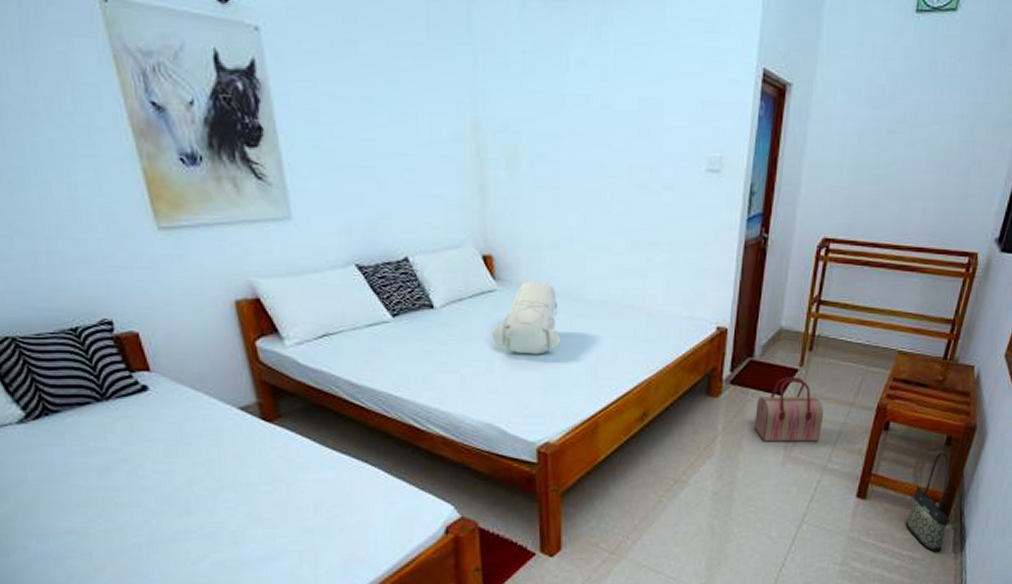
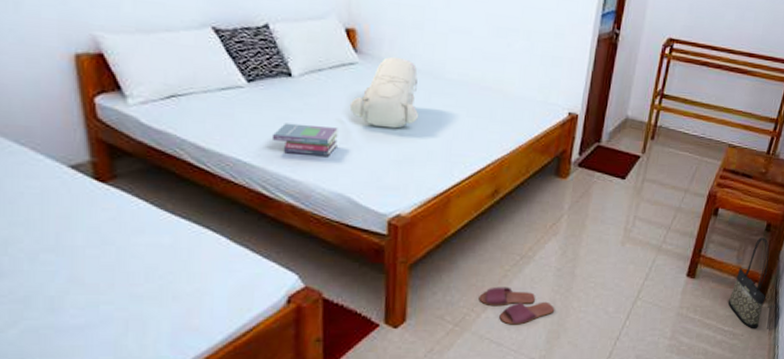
books: none [419,355,482,387] -> present [271,123,338,157]
slippers: none [633,513,714,552] -> present [479,287,555,325]
handbag: present [754,377,824,442] -> none [598,162,662,224]

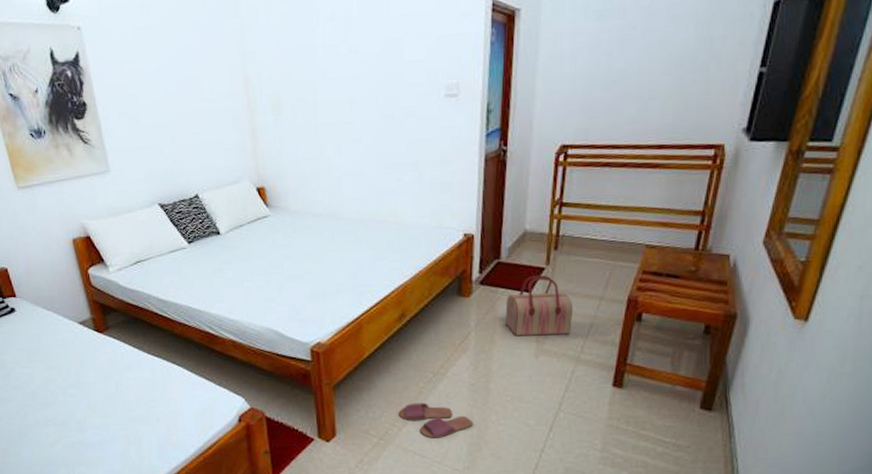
books: present [271,123,338,157] -> none [211,272,262,299]
backpack: present [349,57,419,129] -> none [267,206,326,268]
handbag: none [598,162,662,224] -> present [505,275,574,336]
tote bag: present [728,238,770,328] -> none [666,341,713,439]

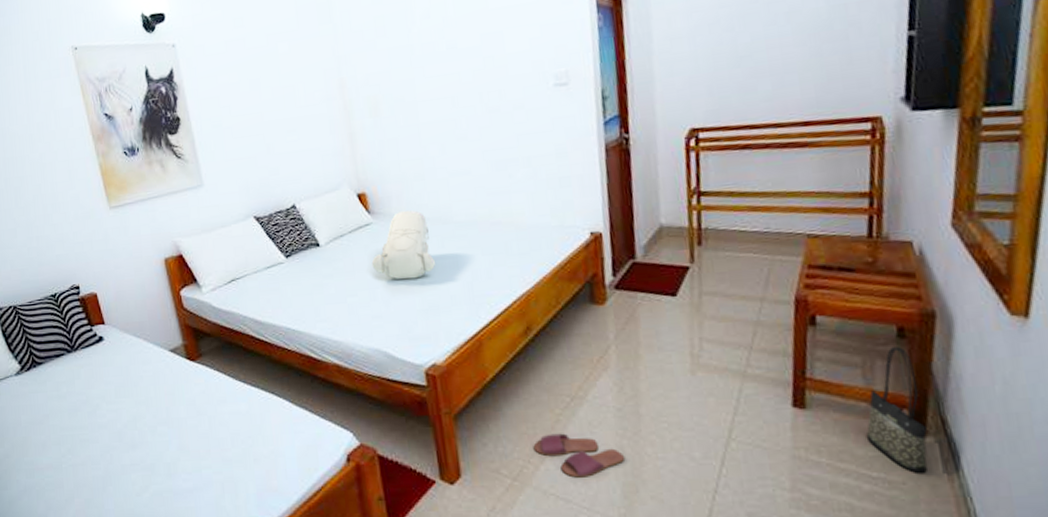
backpack: none [267,206,326,268] -> present [371,210,436,280]
handbag: present [505,275,574,336] -> none [648,275,731,349]
tote bag: none [666,341,713,439] -> present [866,347,928,473]

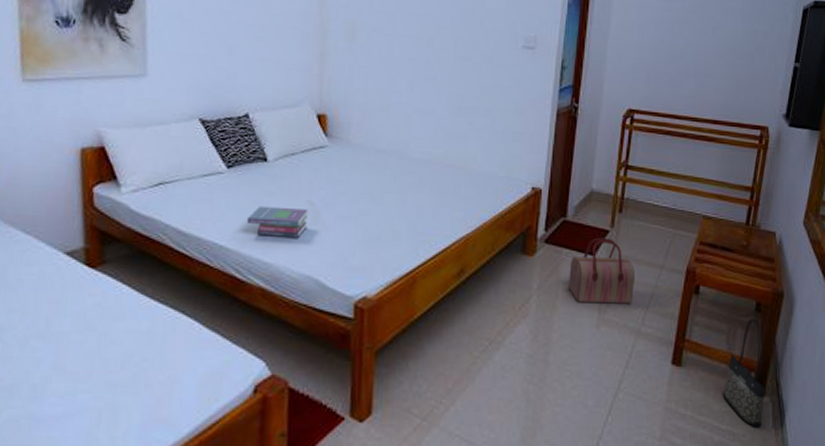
books: none [311,286,367,317] -> present [246,206,308,239]
backpack: present [371,210,436,280] -> none [319,139,385,209]
slippers: present [533,433,626,478] -> none [447,375,529,420]
handbag: none [648,275,731,349] -> present [568,237,636,304]

